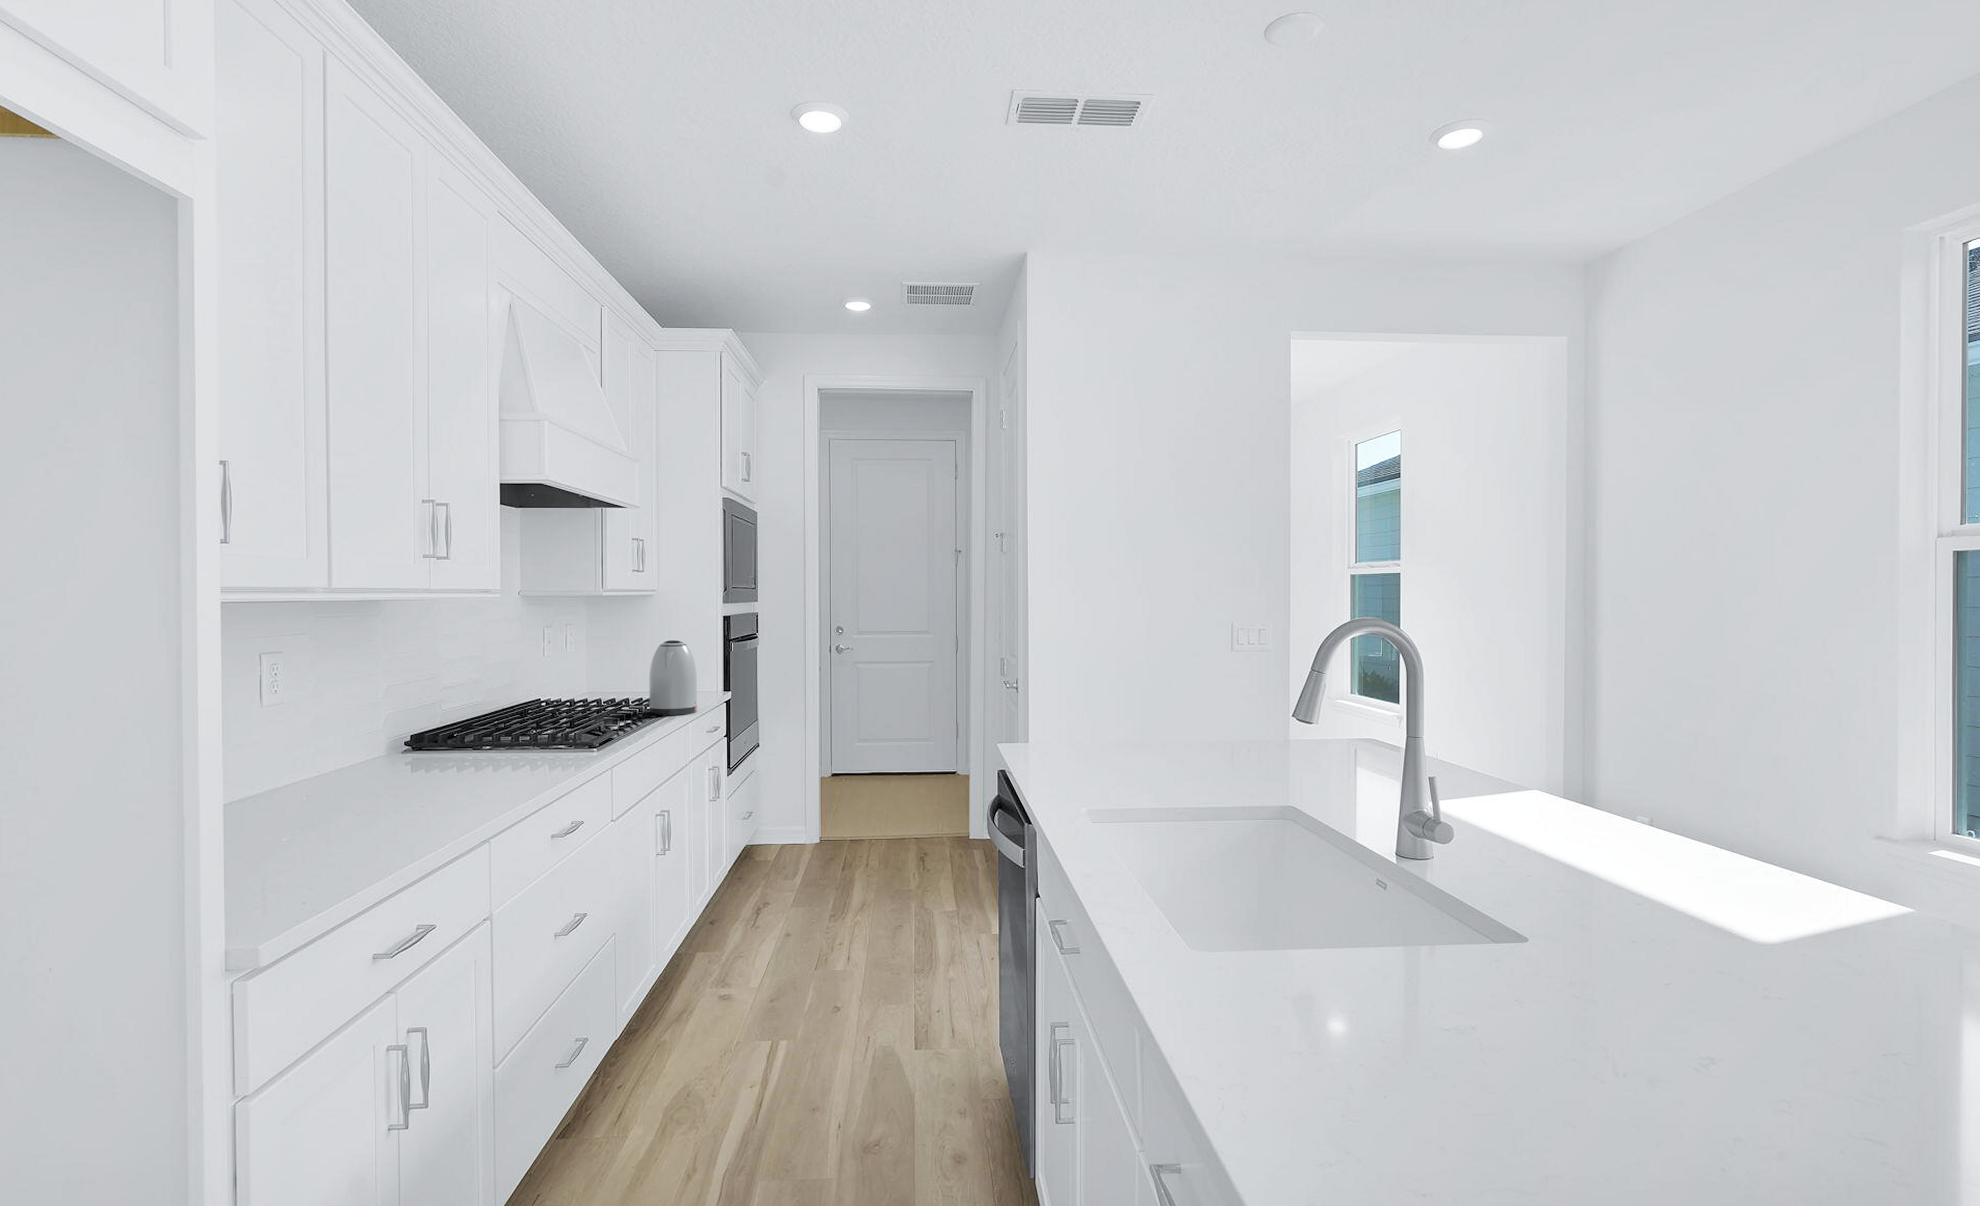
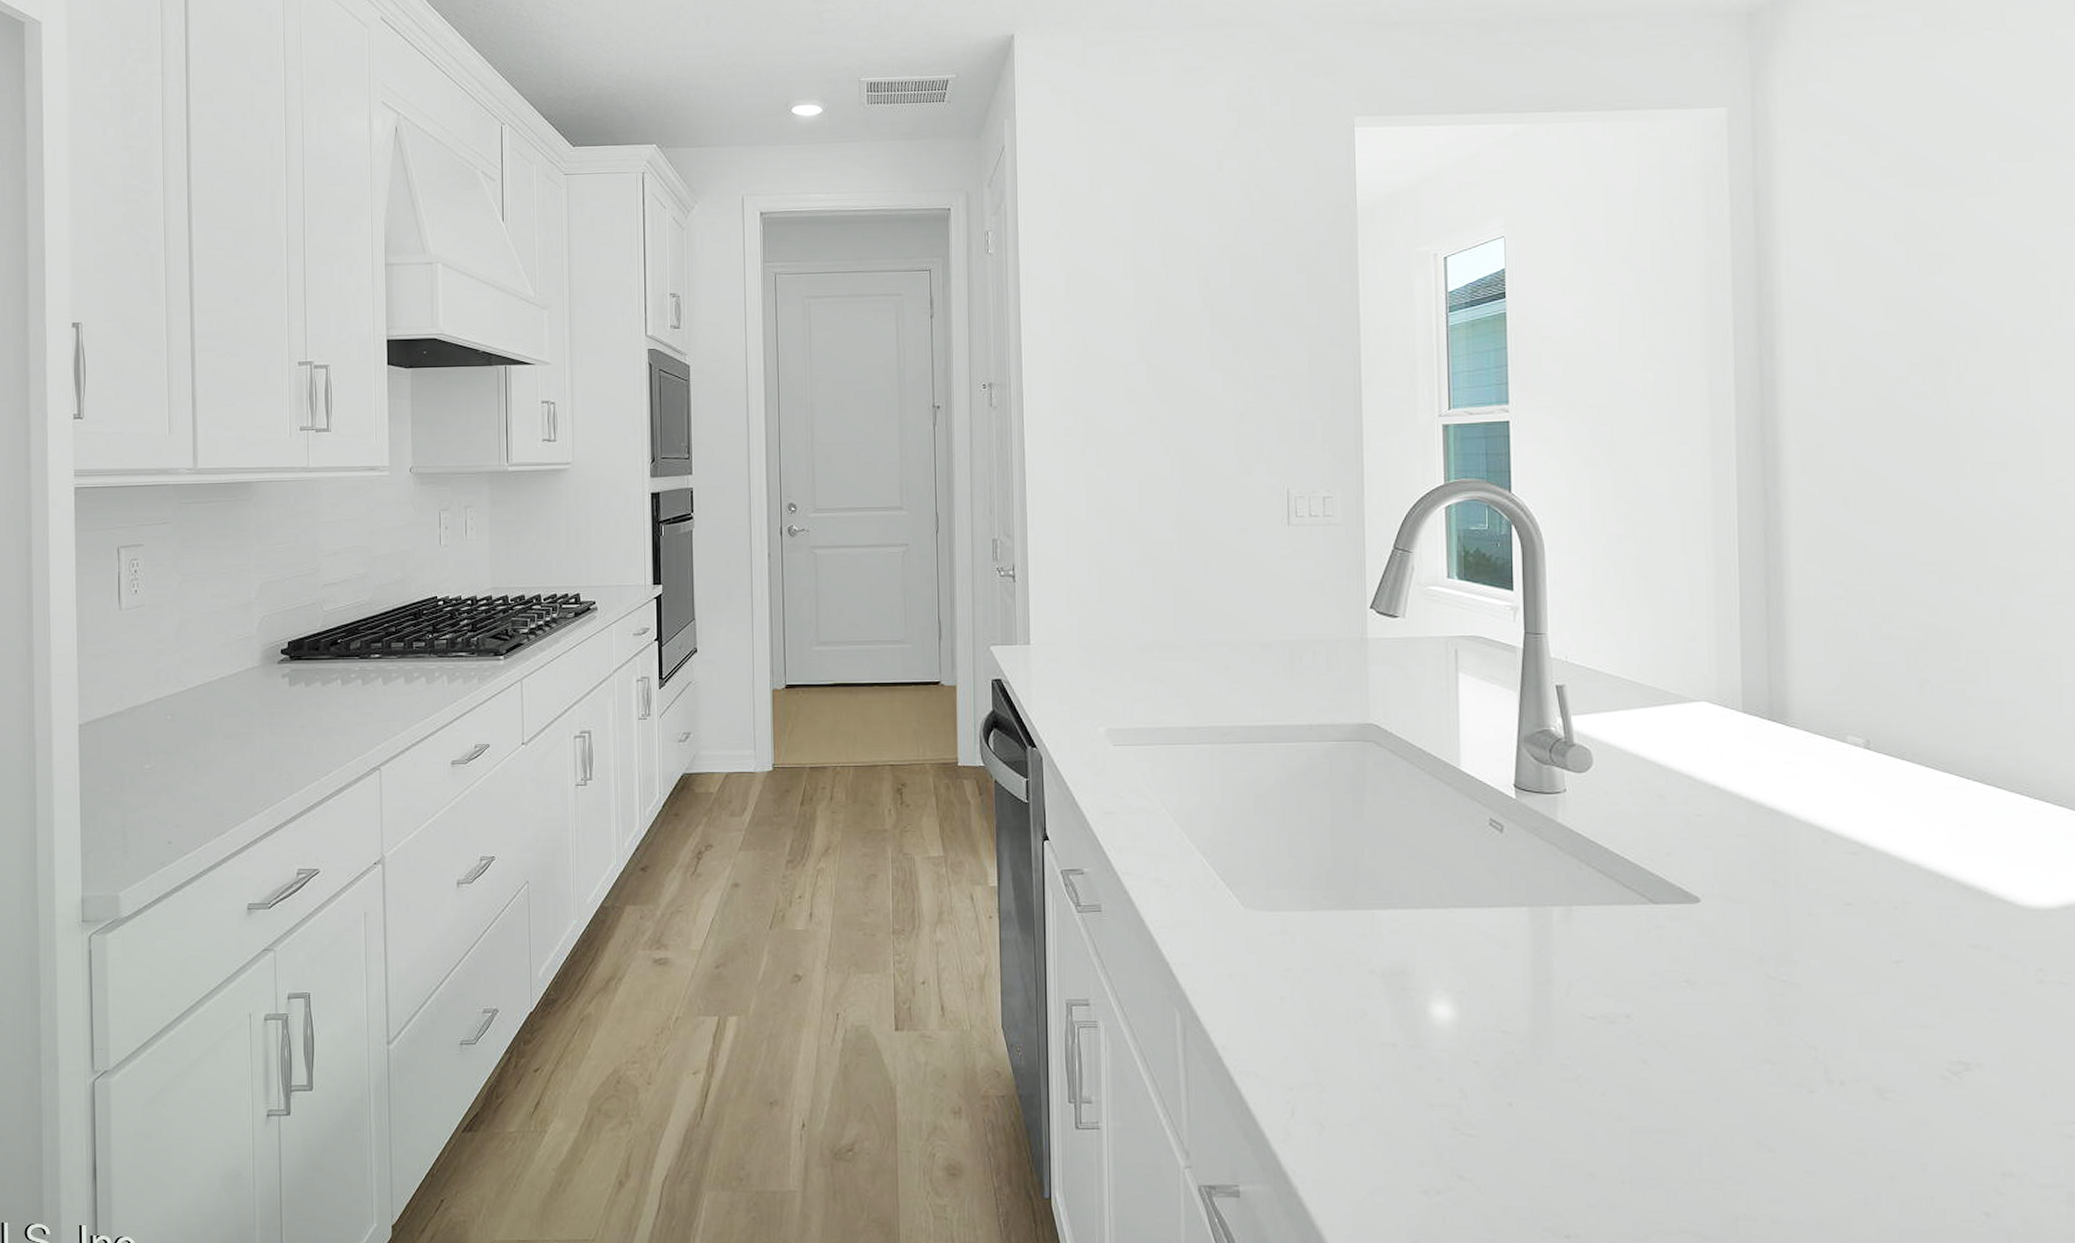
kettle: present [649,640,698,716] -> none [564,523,623,616]

